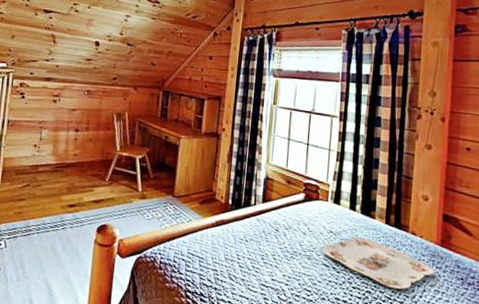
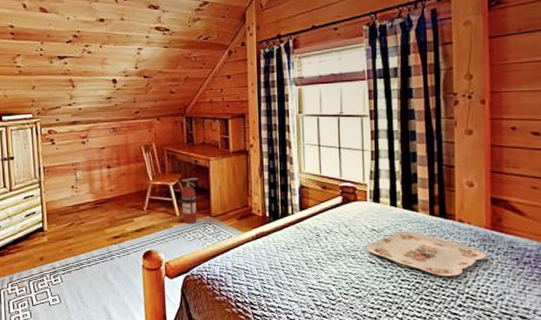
fire extinguisher: none [143,153,167,202] -> present [177,178,199,224]

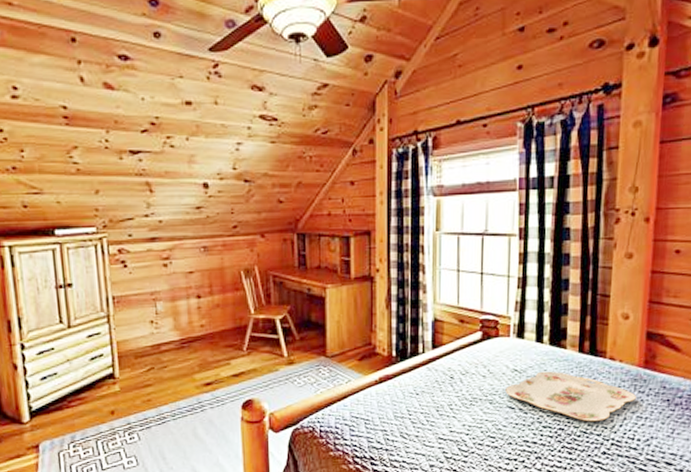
fire extinguisher: present [177,178,199,224] -> none [285,310,313,366]

